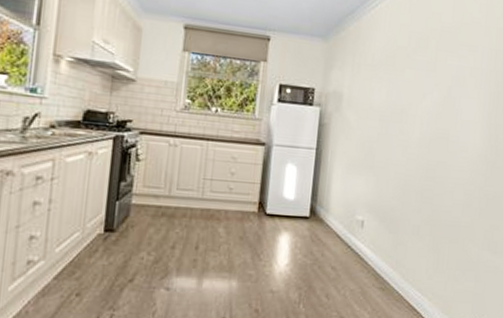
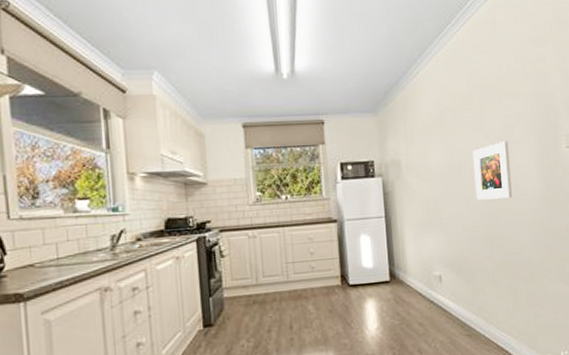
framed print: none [414,91,458,153] -> present [473,140,512,200]

